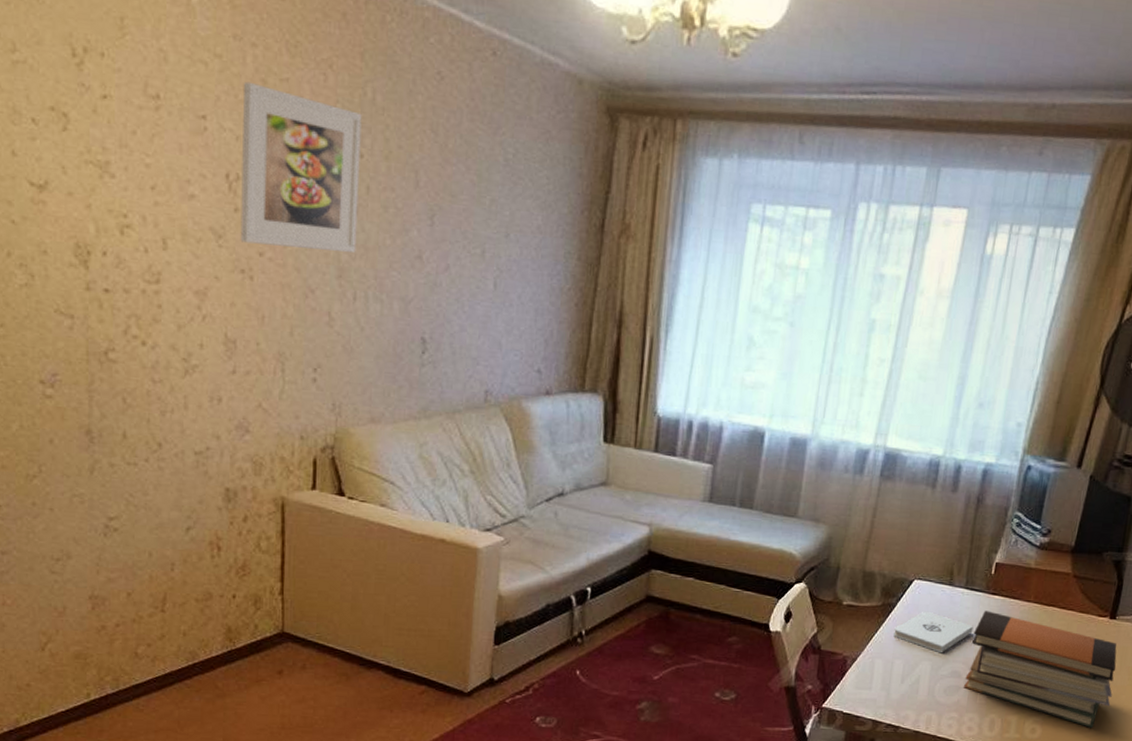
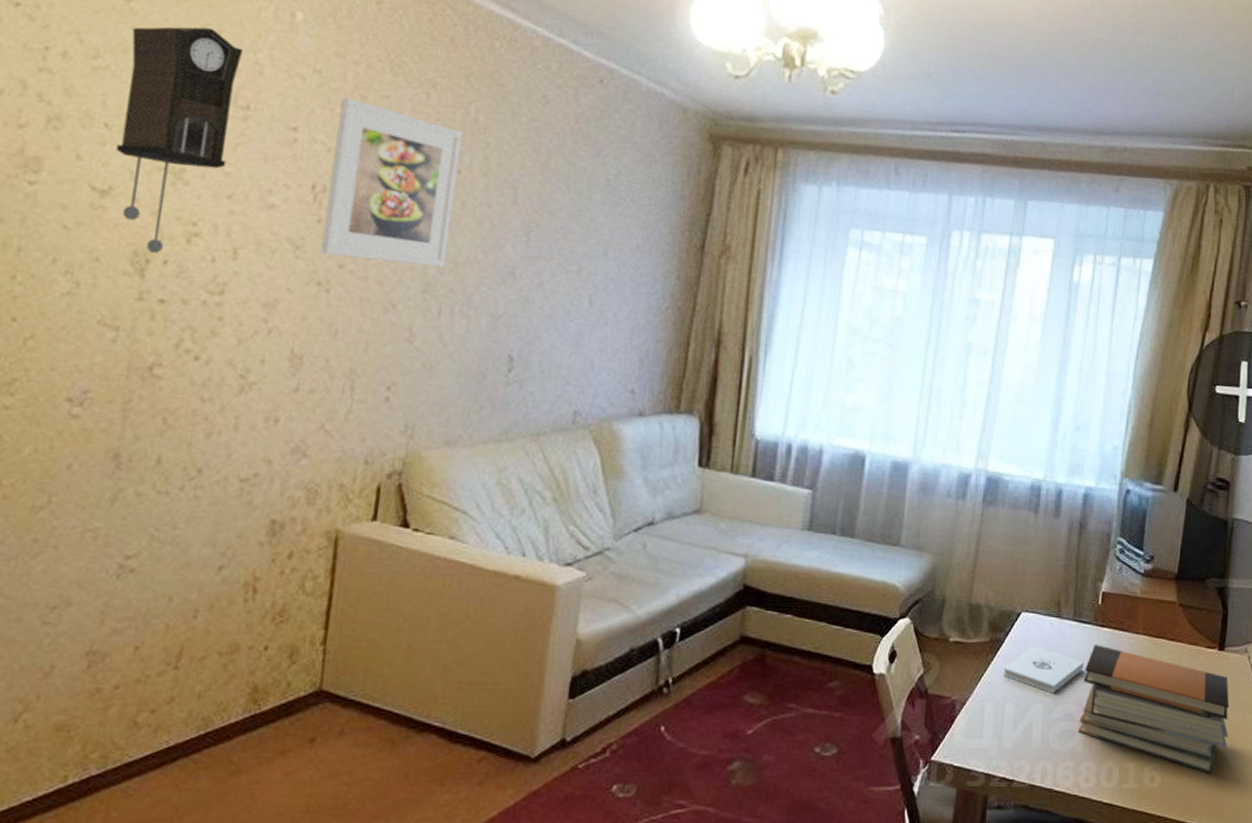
pendulum clock: none [43,14,146,245] -> present [116,26,243,253]

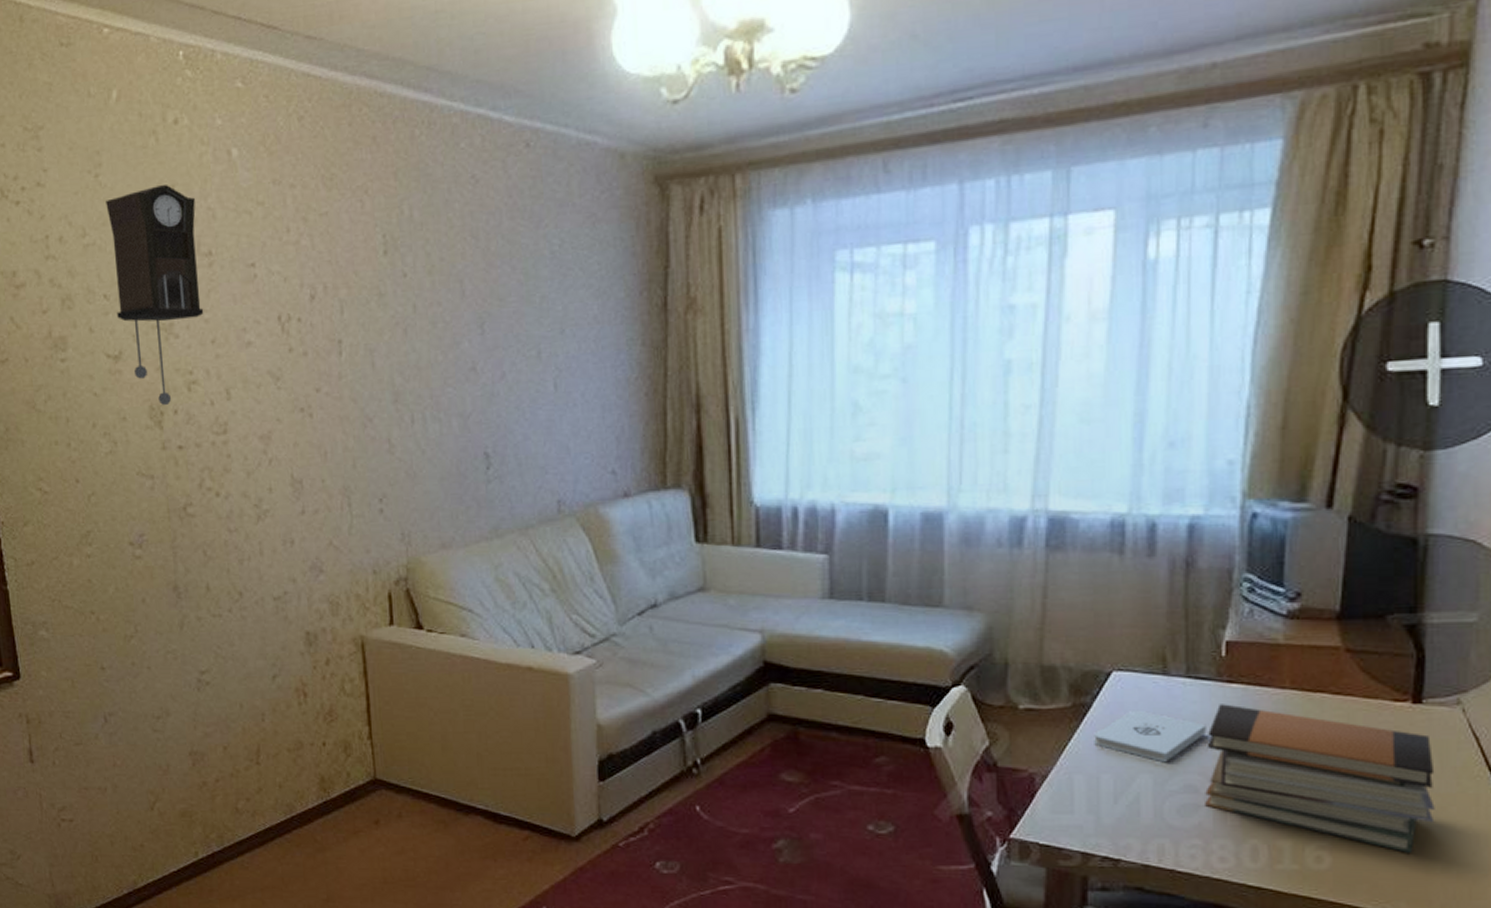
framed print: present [320,97,463,268] -> none [287,222,409,381]

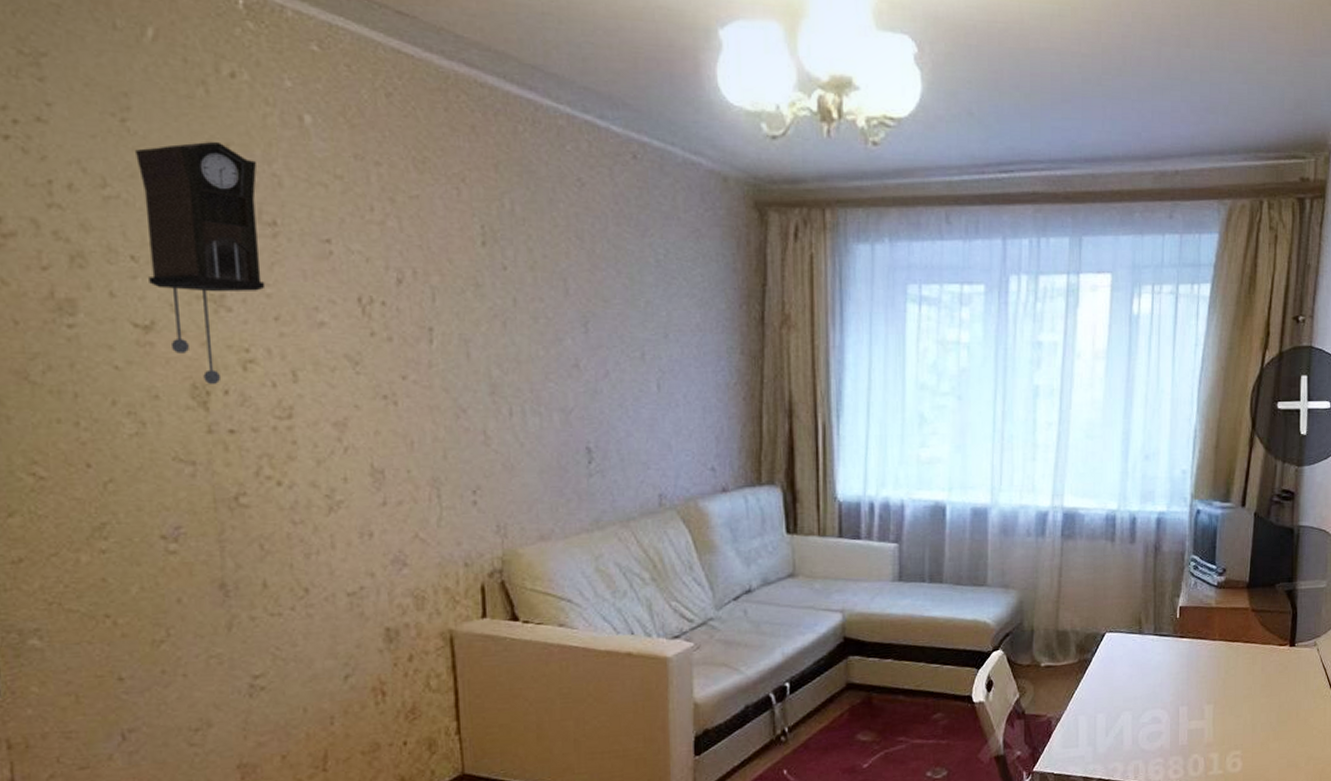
notepad: present [1094,709,1206,763] -> none [1093,662,1167,702]
book stack: present [1205,704,1435,853] -> none [1165,654,1302,754]

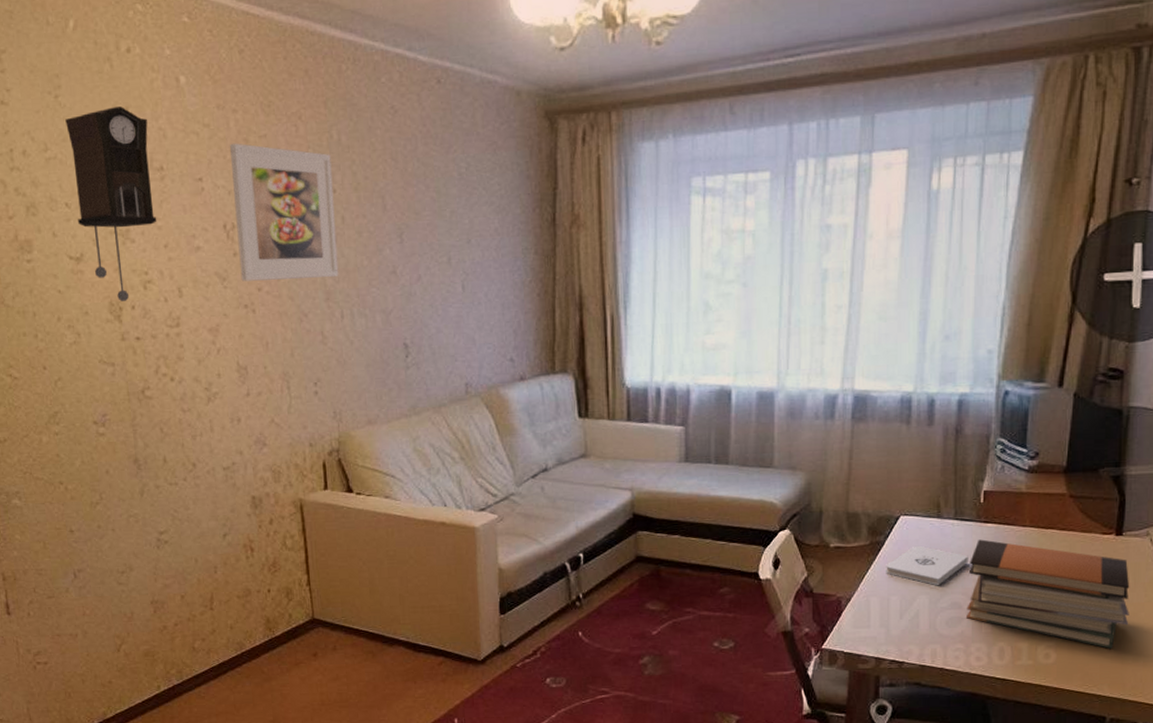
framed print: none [370,201,508,368] -> present [230,143,339,282]
notepad: none [1093,662,1167,702] -> present [886,545,968,586]
book stack: none [1165,654,1302,754] -> present [967,539,1130,649]

